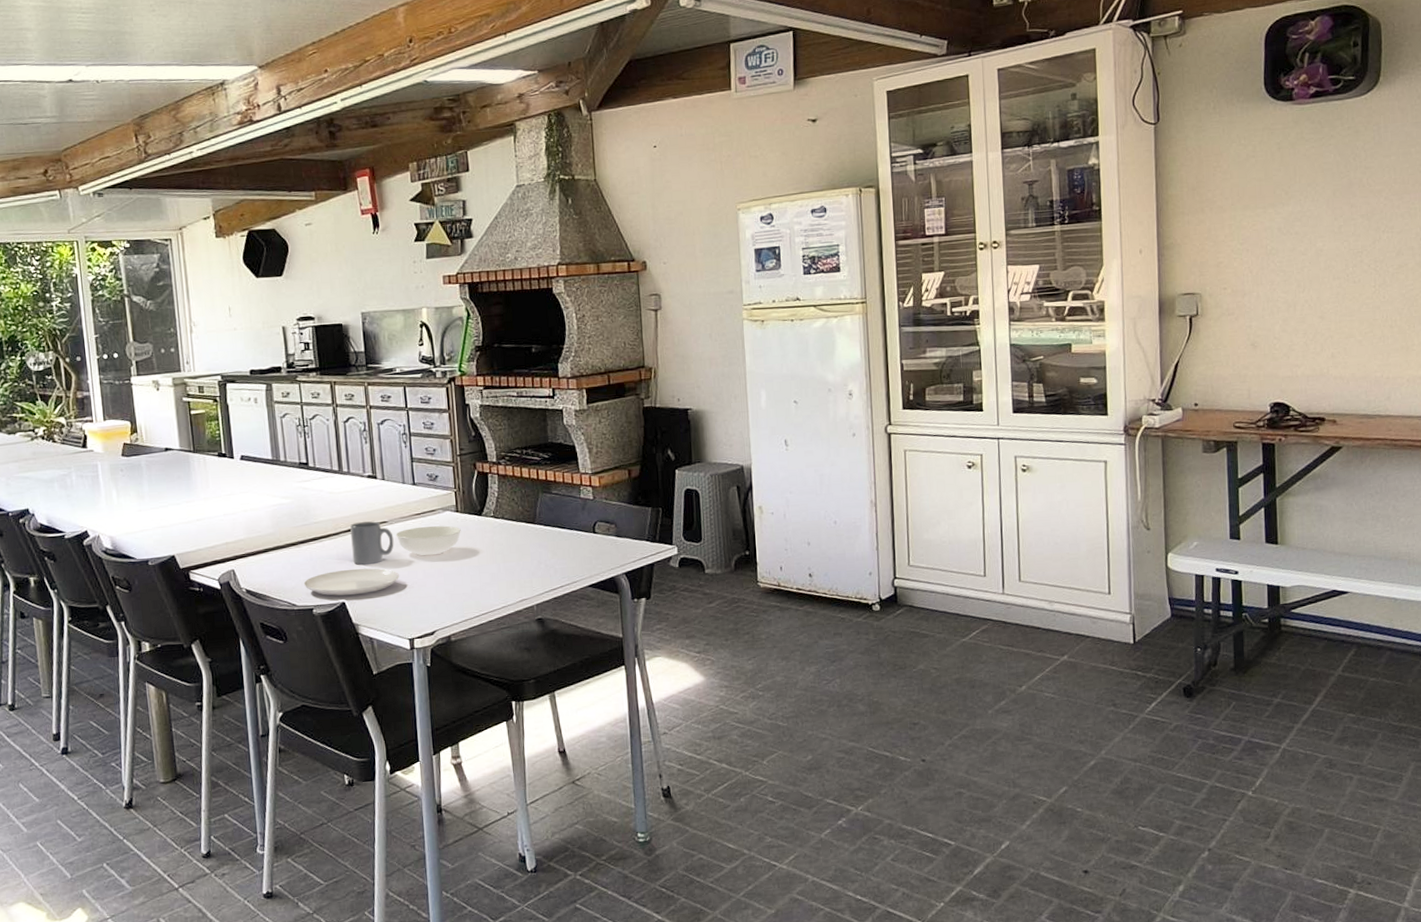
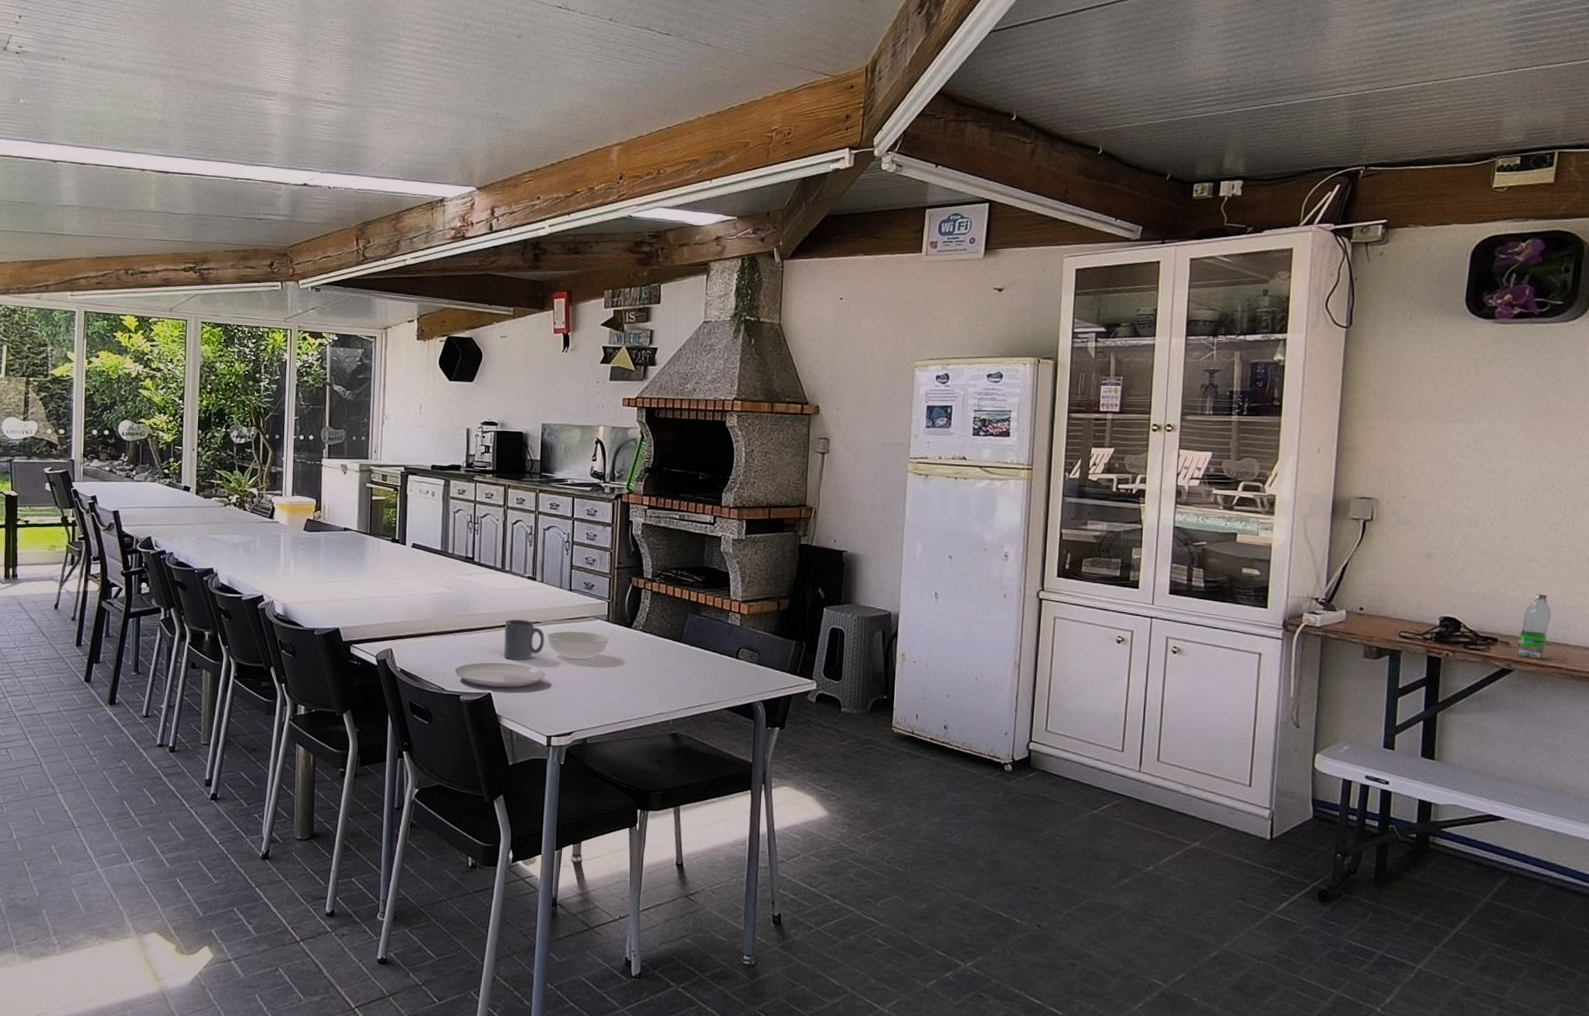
bottle: none [1344,369,1372,433] -> present [1517,594,1552,658]

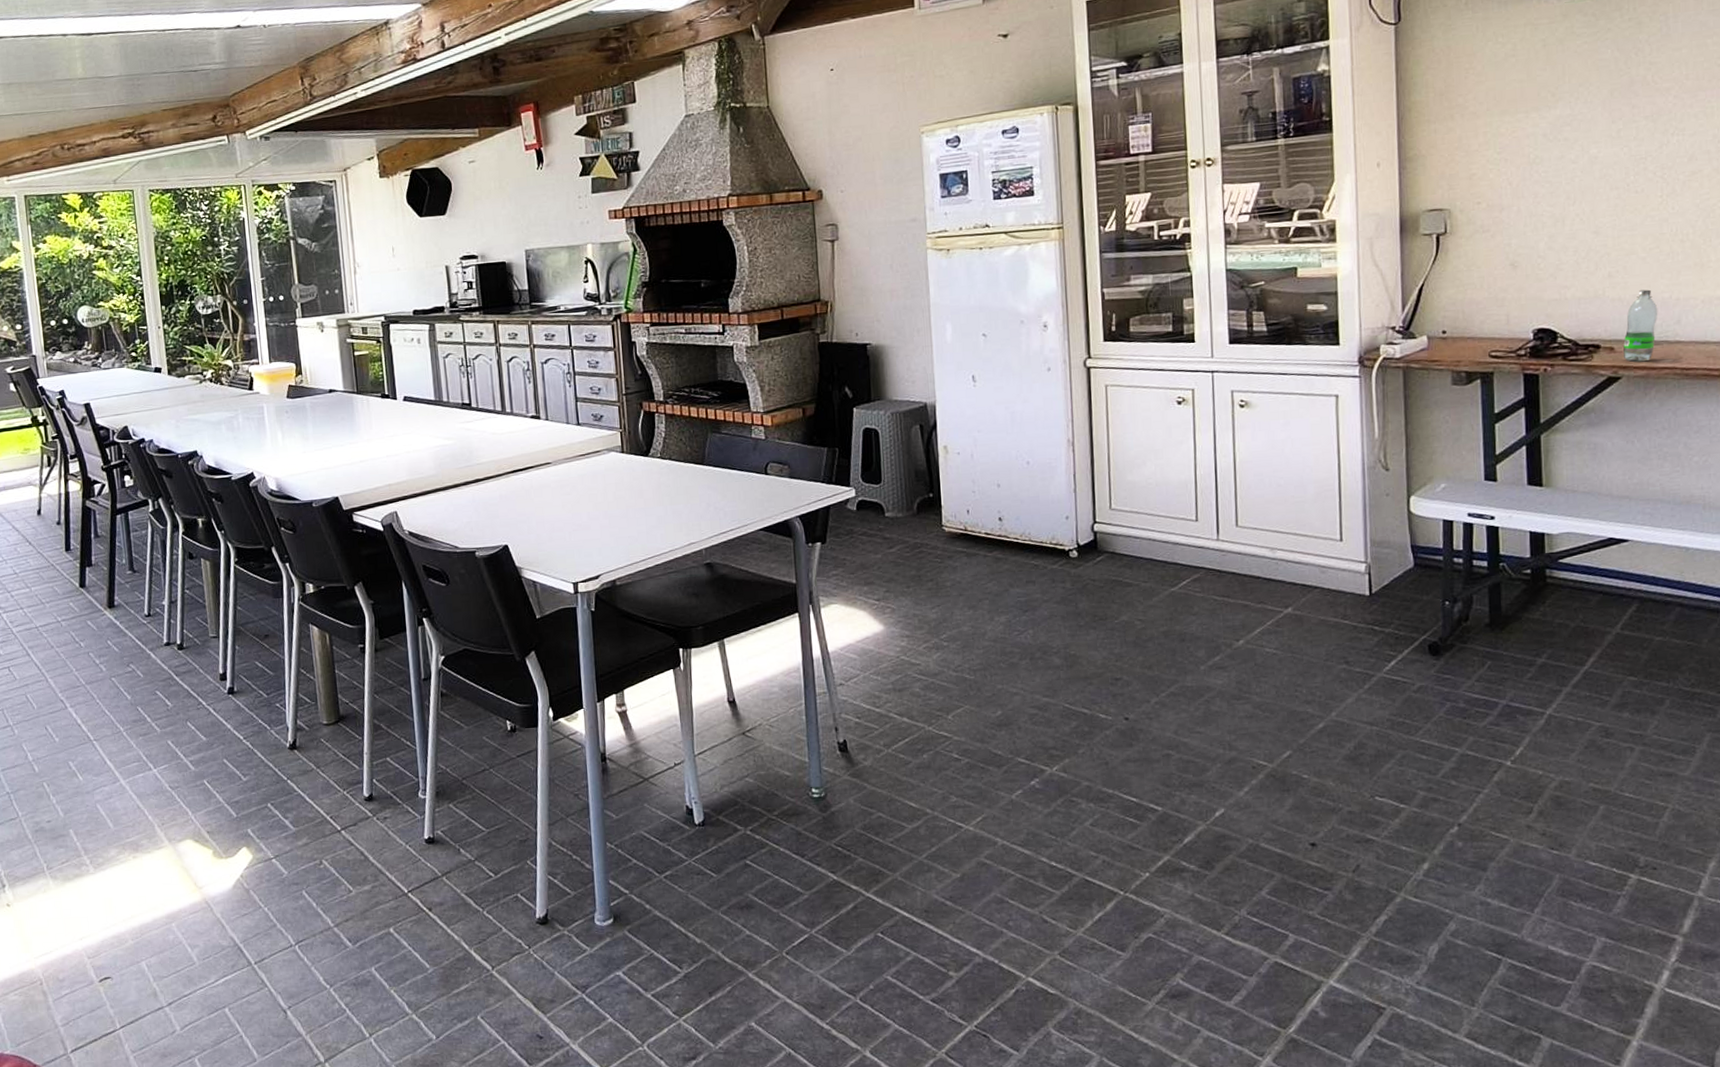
plate: present [454,662,546,688] -> none [466,510,564,539]
cup: present [504,619,545,660] -> none [513,462,558,507]
bowl: present [547,631,609,661] -> none [559,467,627,499]

